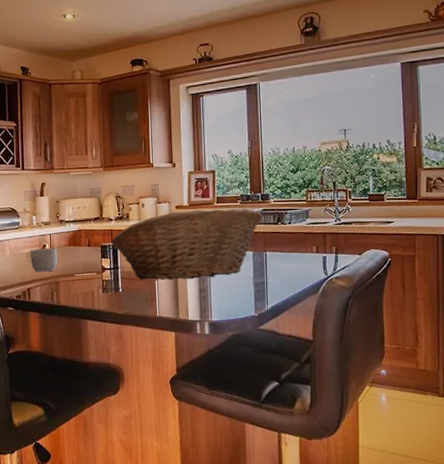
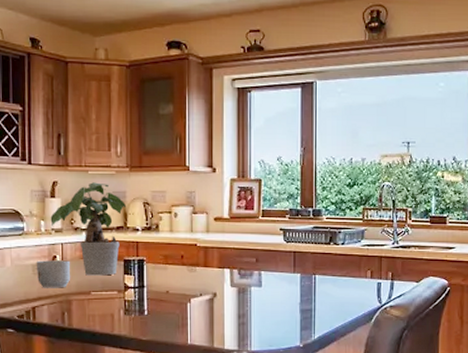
potted plant: none [40,181,102,260] -> present [50,182,127,276]
fruit basket: present [111,209,263,280] -> none [137,223,313,302]

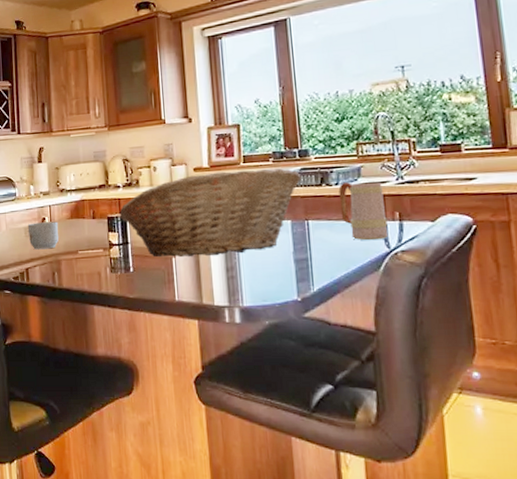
potted plant: present [50,182,127,276] -> none [38,144,107,235]
fruit basket: none [137,223,313,302] -> present [119,168,302,257]
mug: none [344,243,381,296] -> present [338,182,389,241]

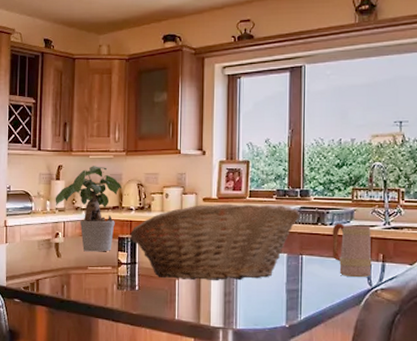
mug: present [27,221,59,250] -> none [41,237,71,263]
potted plant: none [38,144,107,235] -> present [55,166,122,252]

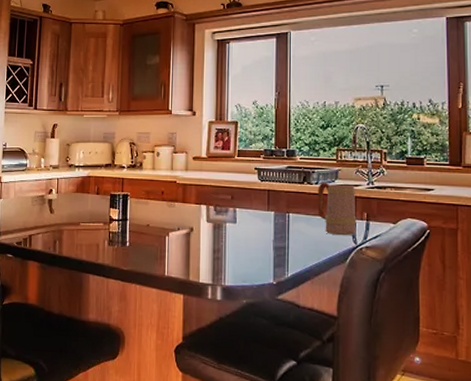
potted plant: present [55,166,122,252] -> none [49,125,115,208]
fruit basket: present [130,204,300,280] -> none [122,162,287,237]

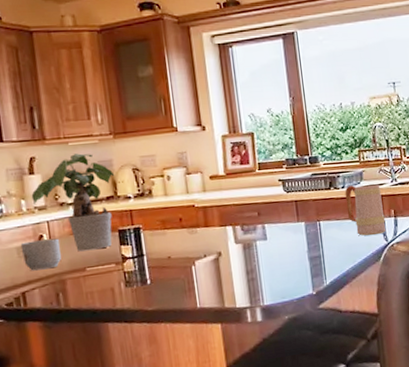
mug: none [35,193,64,219] -> present [20,238,61,271]
potted plant: none [49,125,115,208] -> present [31,153,115,251]

